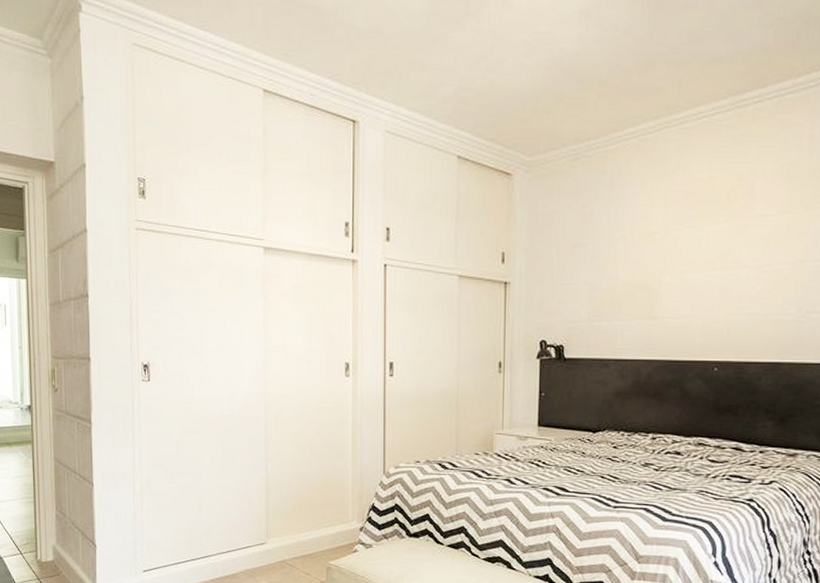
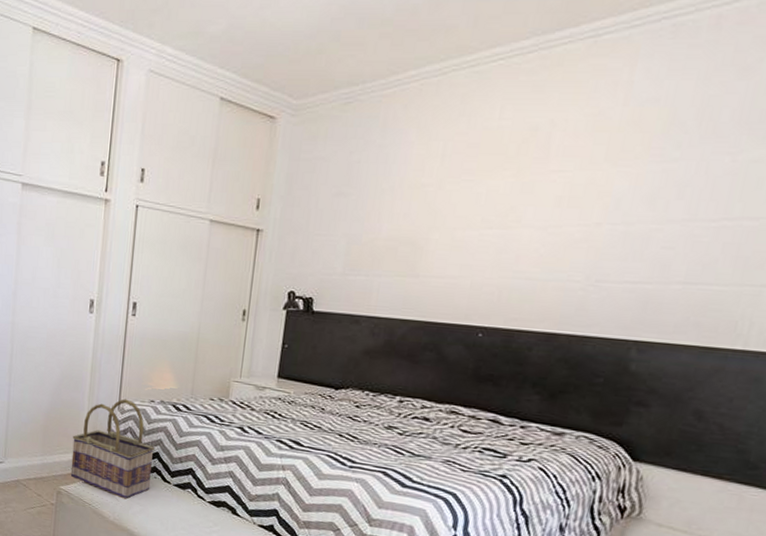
basket: none [338,462,424,567] -> present [70,399,155,499]

